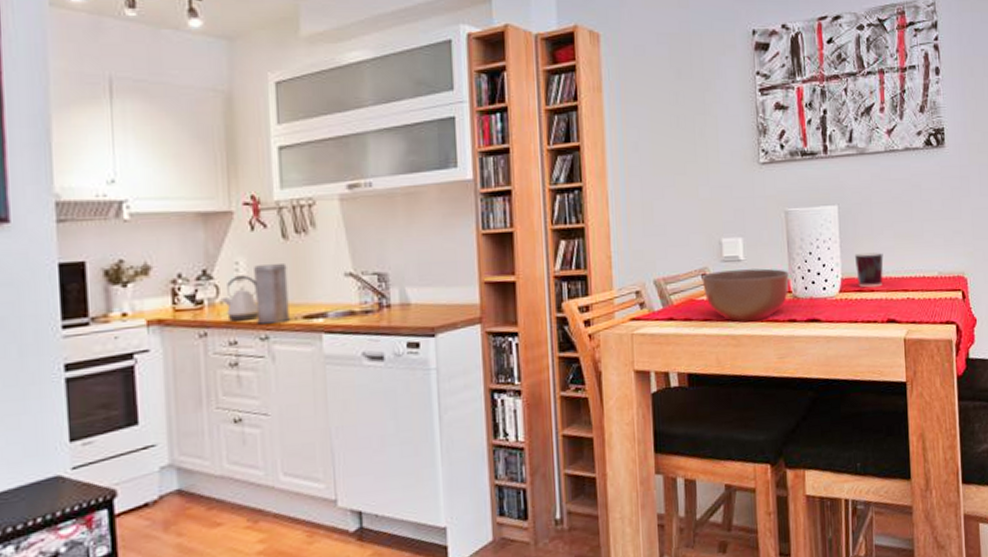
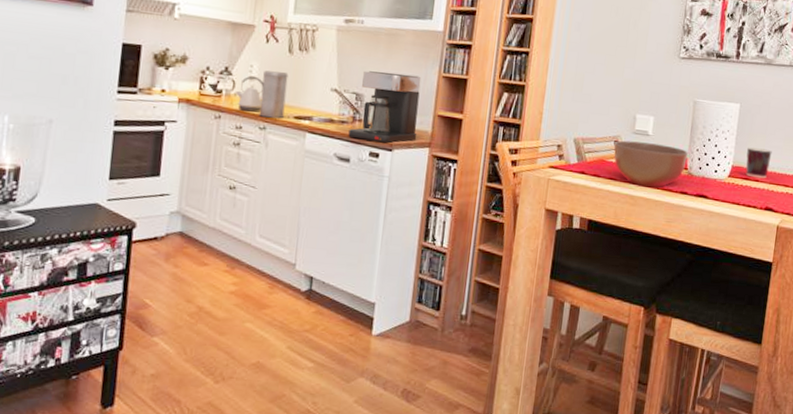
coffee maker: none [376,238,463,330] -> present [348,70,422,144]

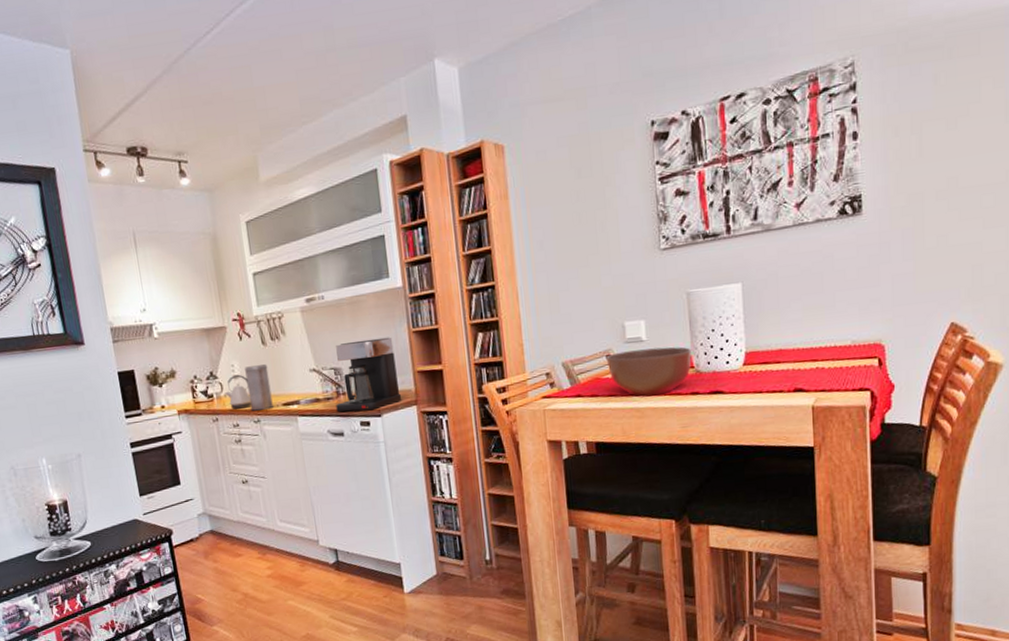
mug: present [745,147,772,179] -> none [759,325,791,360]

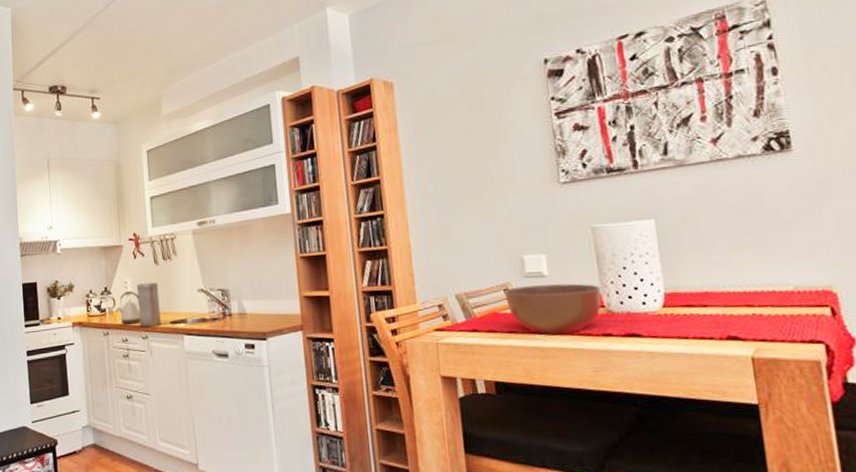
coffee maker: present [335,337,402,413] -> none [221,261,288,334]

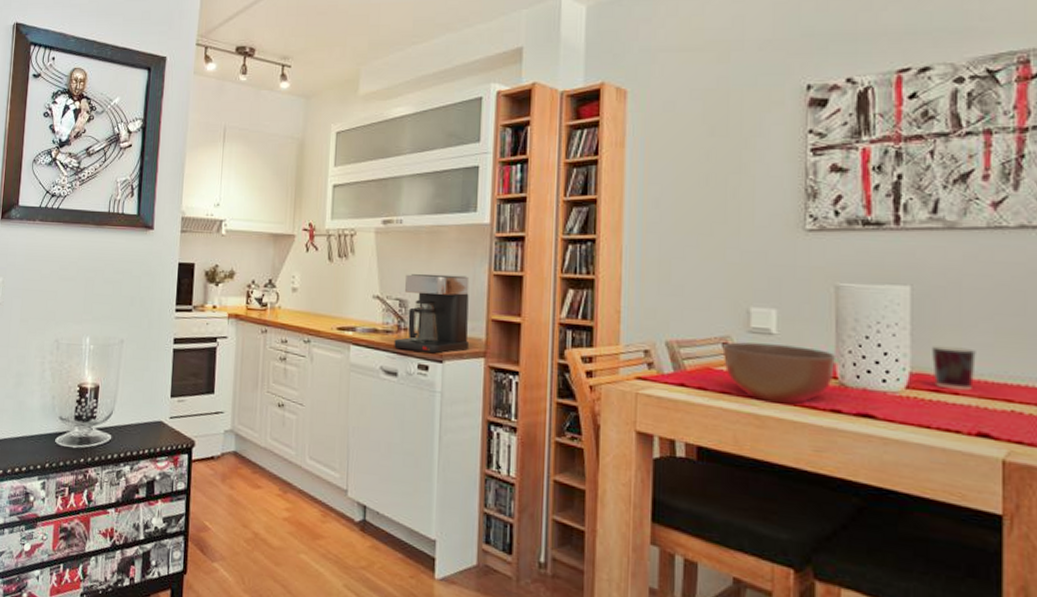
kettle: present [117,291,141,326] -> none [280,287,306,326]
canister: present [137,282,161,327] -> none [303,280,330,331]
coffee maker: none [221,261,288,334] -> present [394,273,470,354]
mug: none [678,265,719,303] -> present [931,346,976,391]

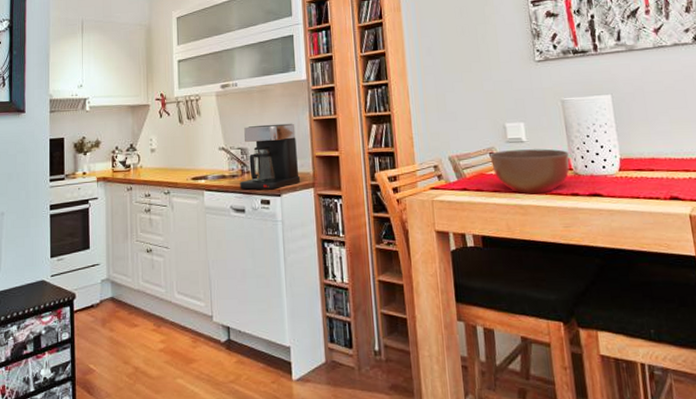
mug: present [931,346,976,391] -> none [631,135,663,168]

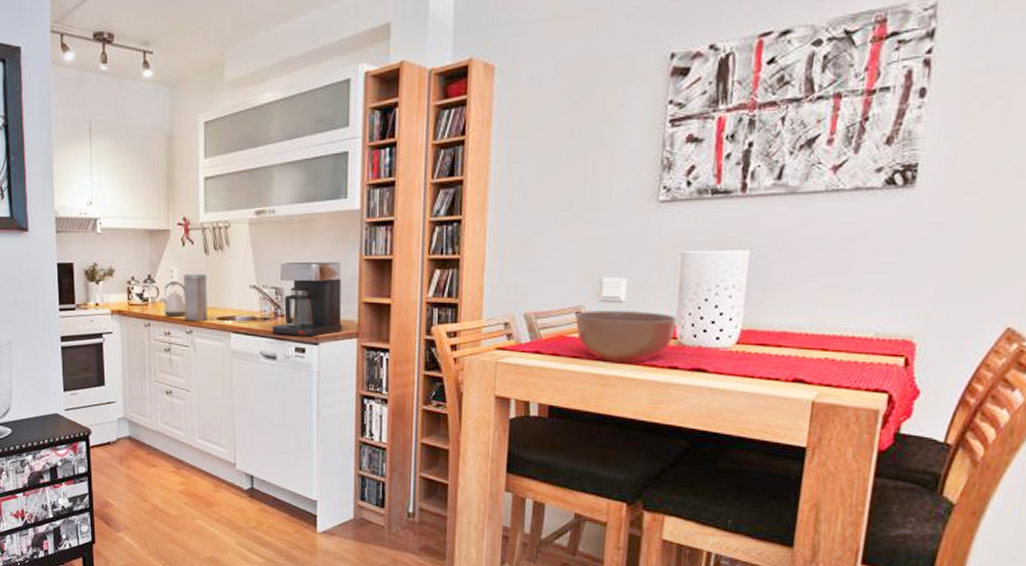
kettle: none [142,148,164,181] -> present [161,281,186,318]
canister: none [161,140,183,183] -> present [184,273,207,321]

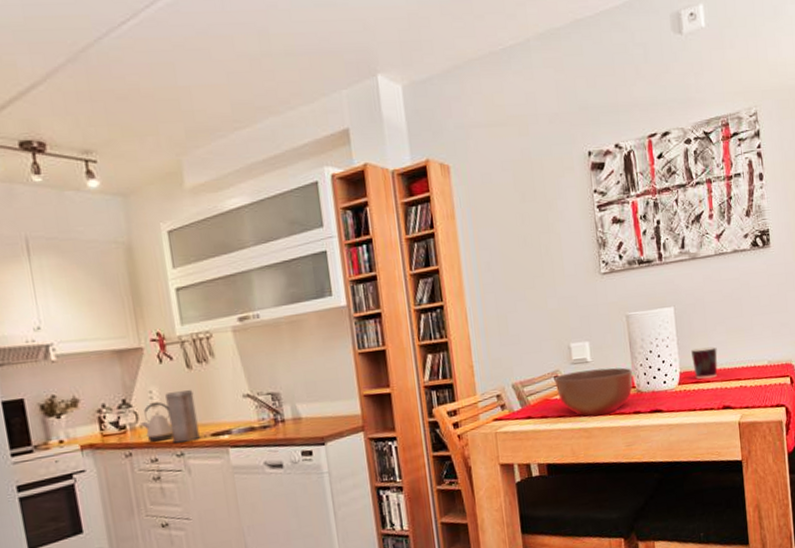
coffee maker: present [272,261,343,337] -> none [272,359,348,442]
mug: none [761,304,801,343] -> present [690,346,718,380]

